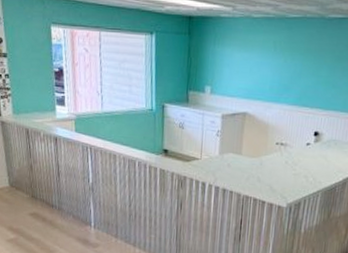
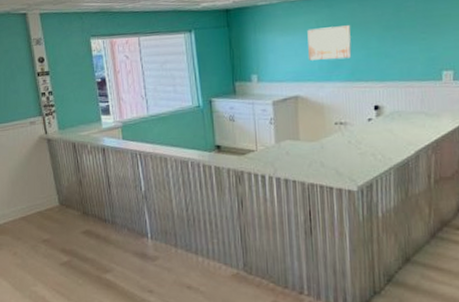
wall art: none [262,48,305,84] -> present [307,25,352,61]

